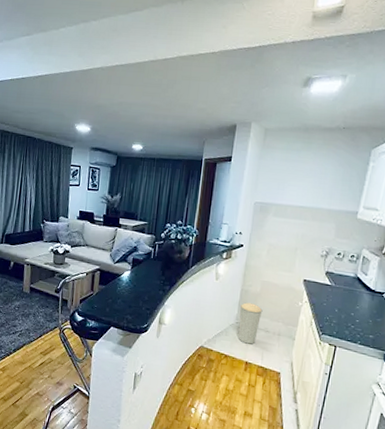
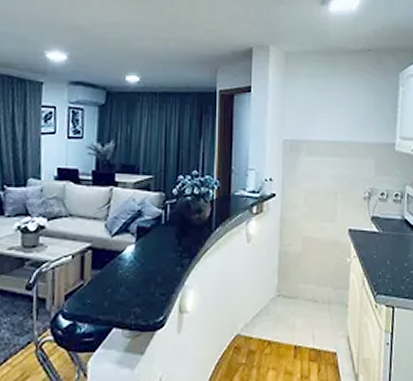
trash can: present [237,302,263,345] -> none [279,267,307,322]

